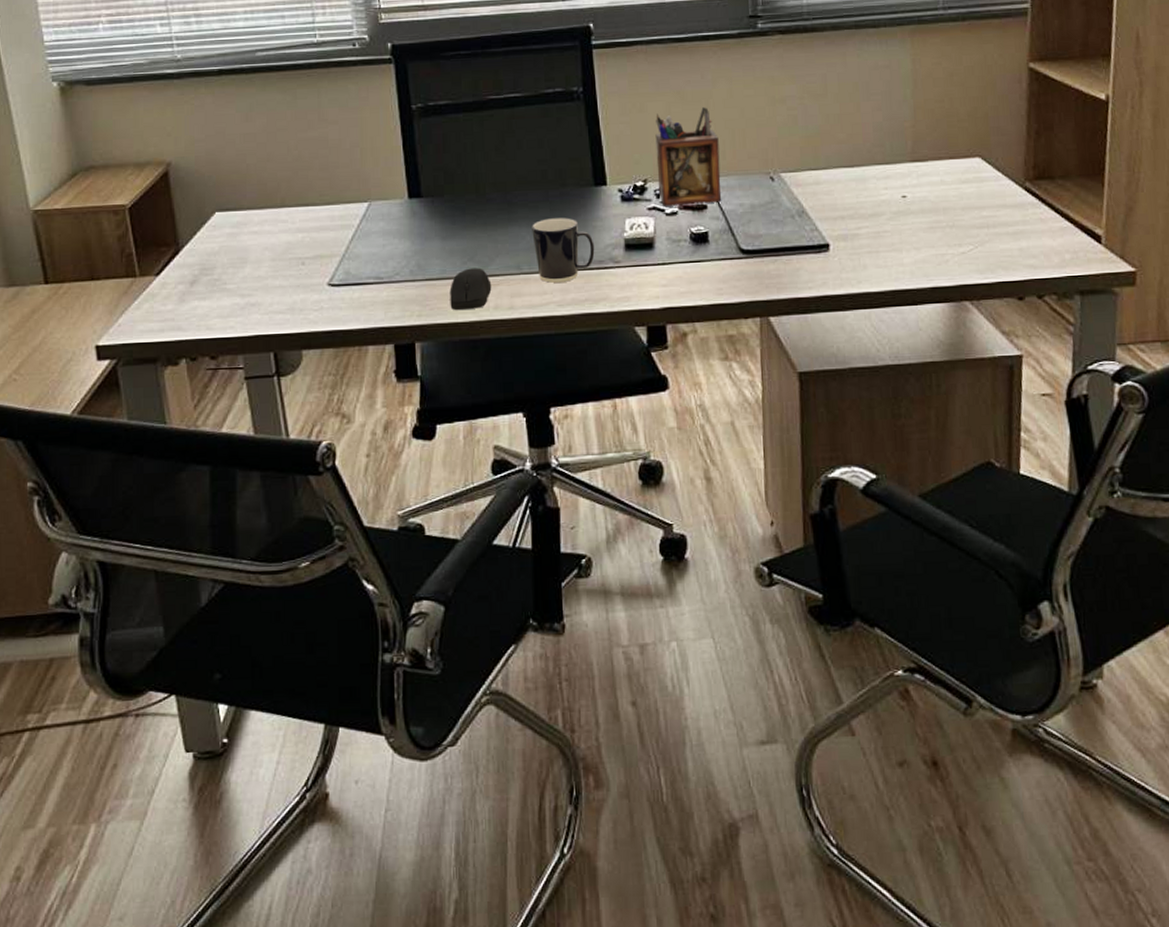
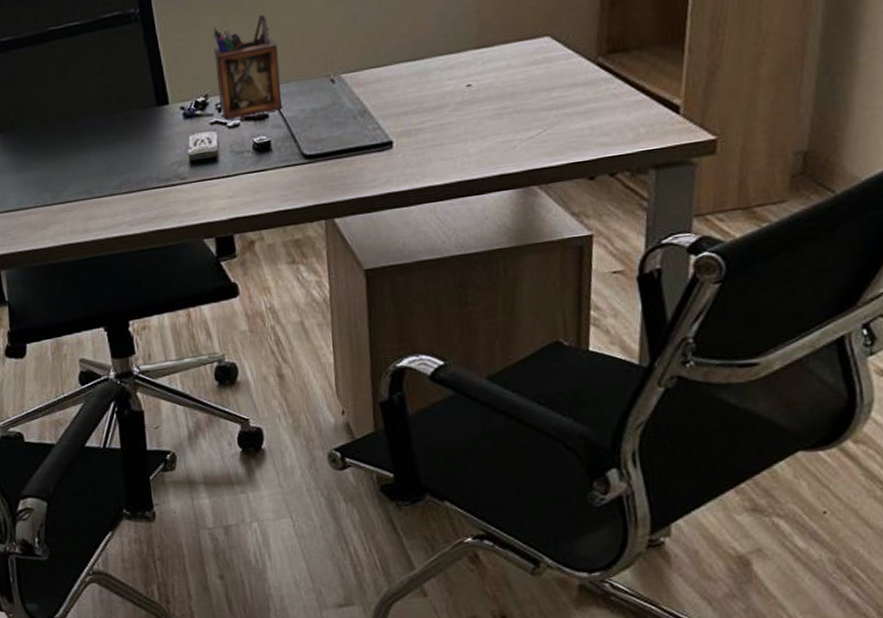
computer mouse: present [450,268,492,310] -> none [27,196,67,238]
mug: present [532,217,595,283] -> none [99,139,161,204]

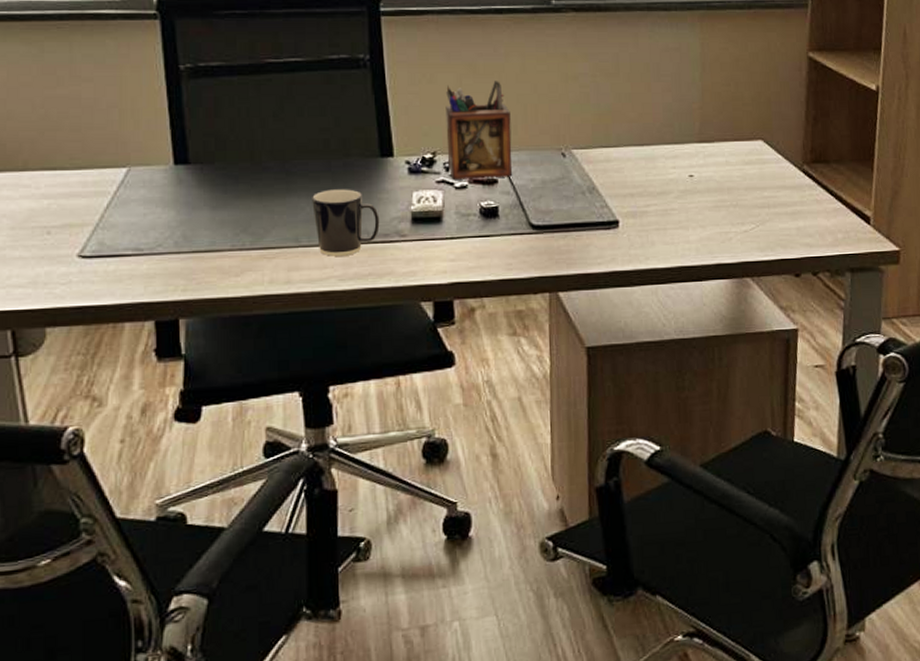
mug: none [99,139,161,204] -> present [312,189,380,256]

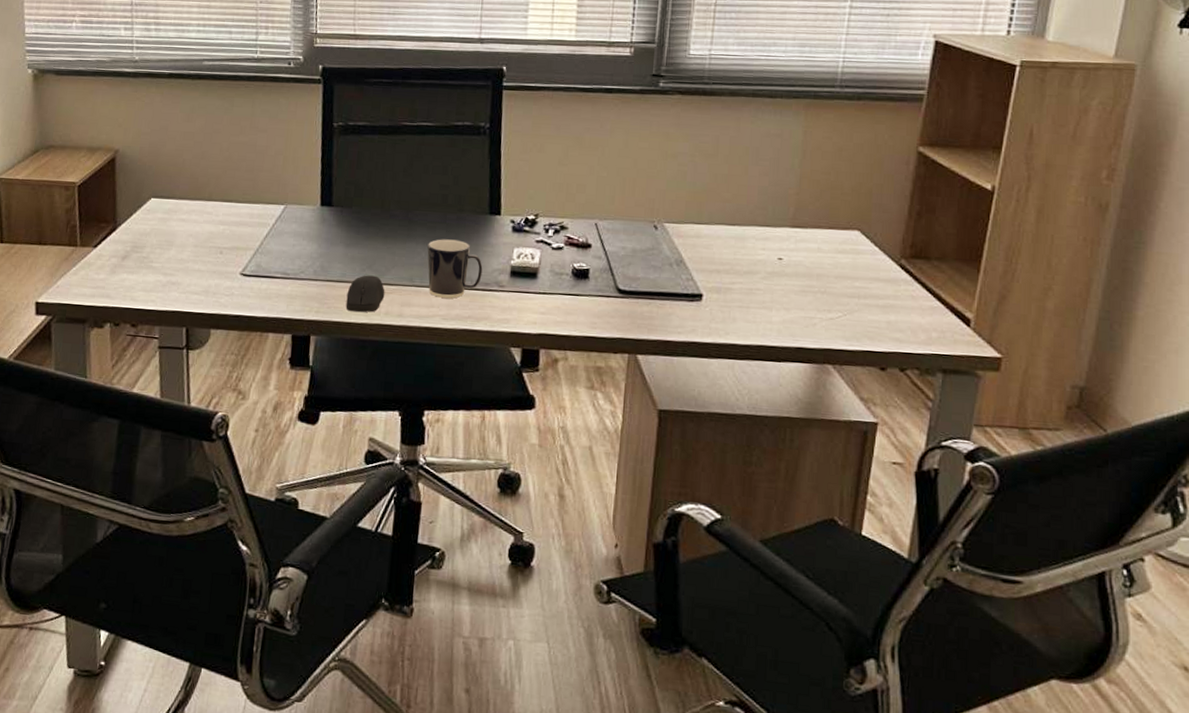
computer mouse: none [219,240,267,284] -> present [346,275,385,312]
desk organizer: present [445,81,512,180] -> none [548,154,610,243]

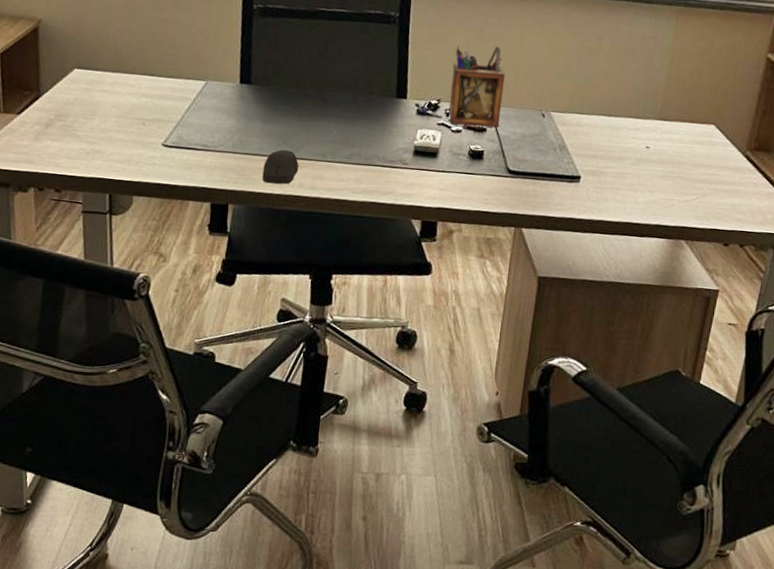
mug: present [427,239,483,299] -> none [338,118,389,174]
desk organizer: none [548,154,610,243] -> present [449,46,505,128]

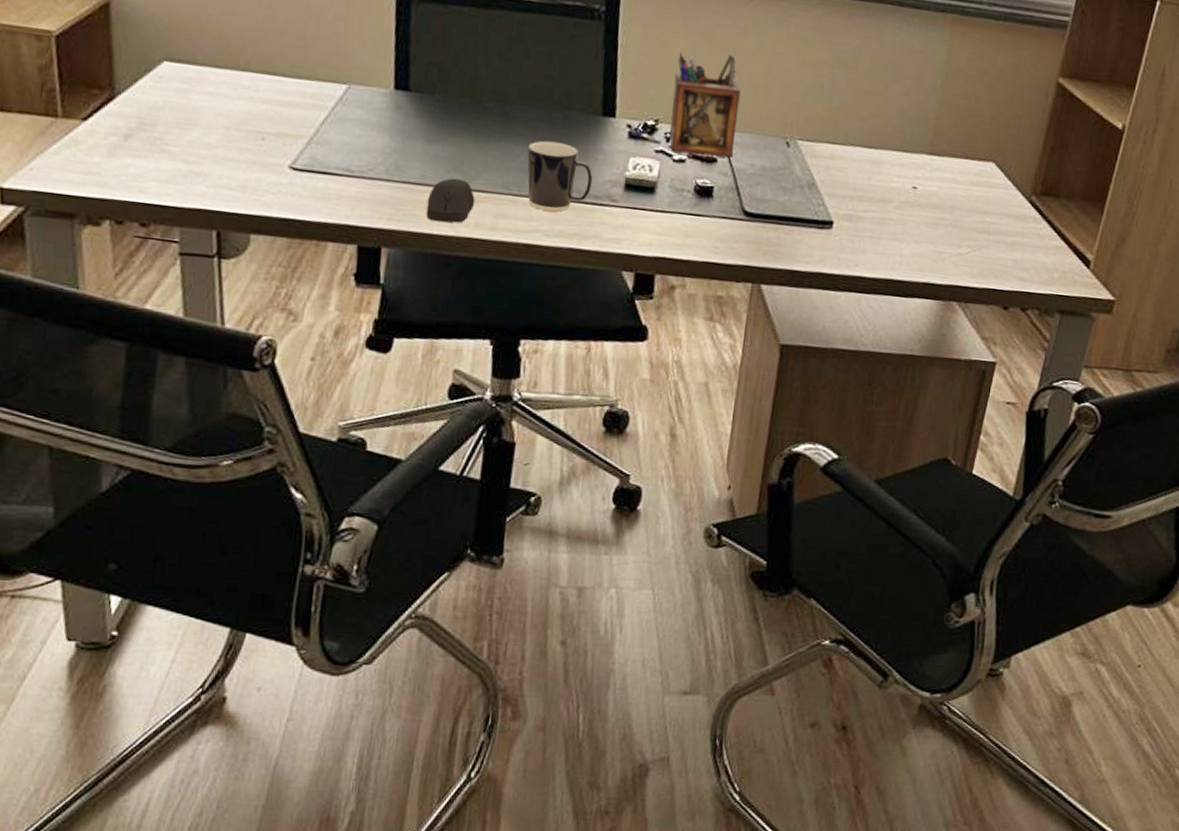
mug: none [338,118,389,174] -> present [527,140,593,212]

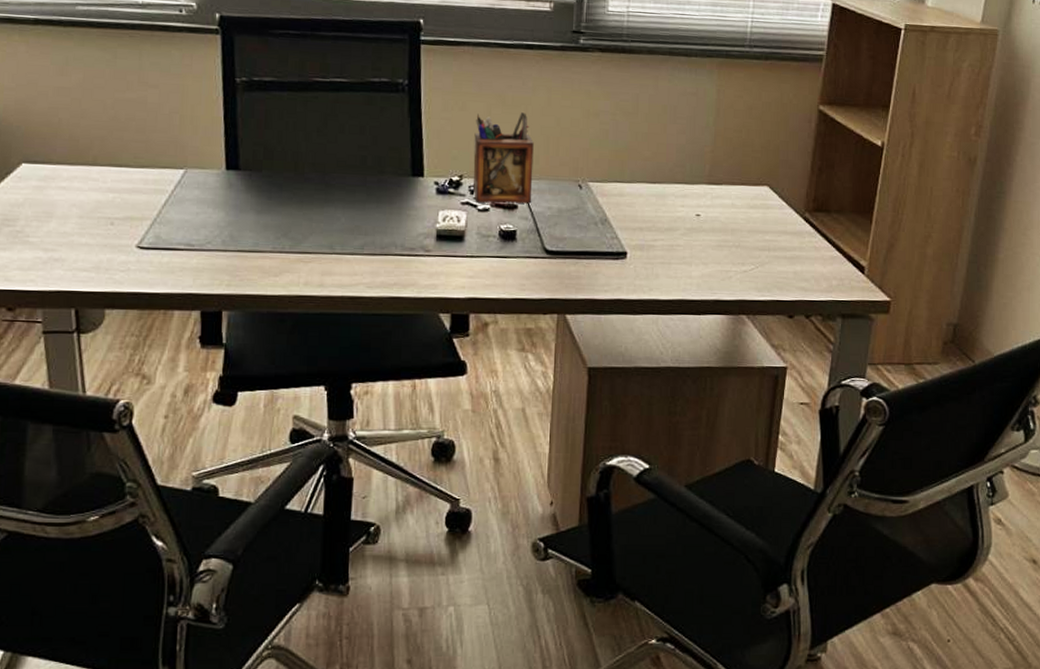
computer mouse: present [426,178,475,223] -> none [260,243,303,283]
mug: present [527,140,593,212] -> none [347,203,407,265]

